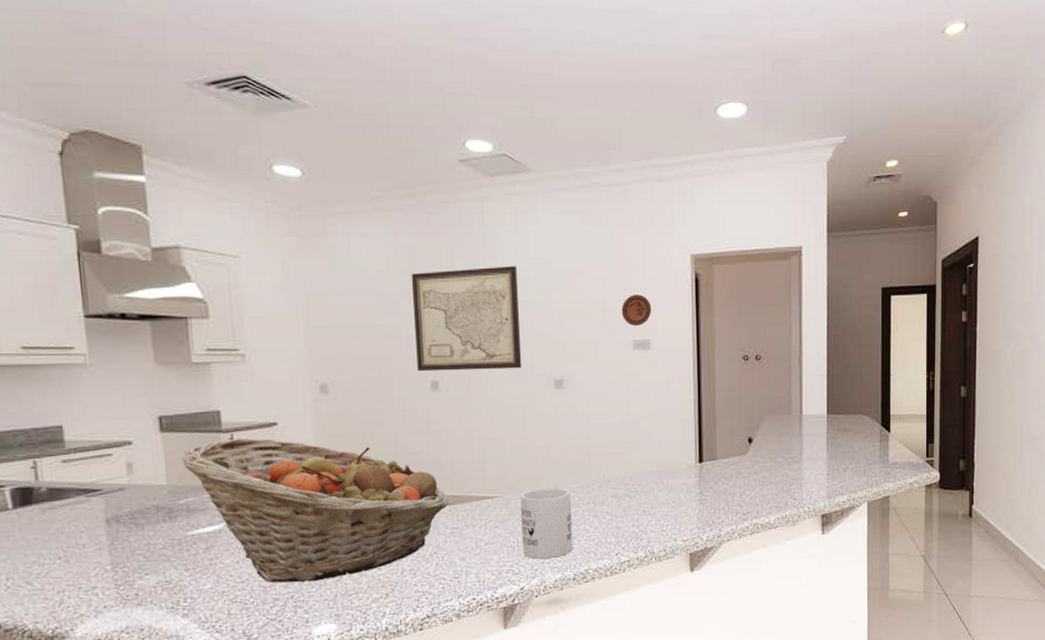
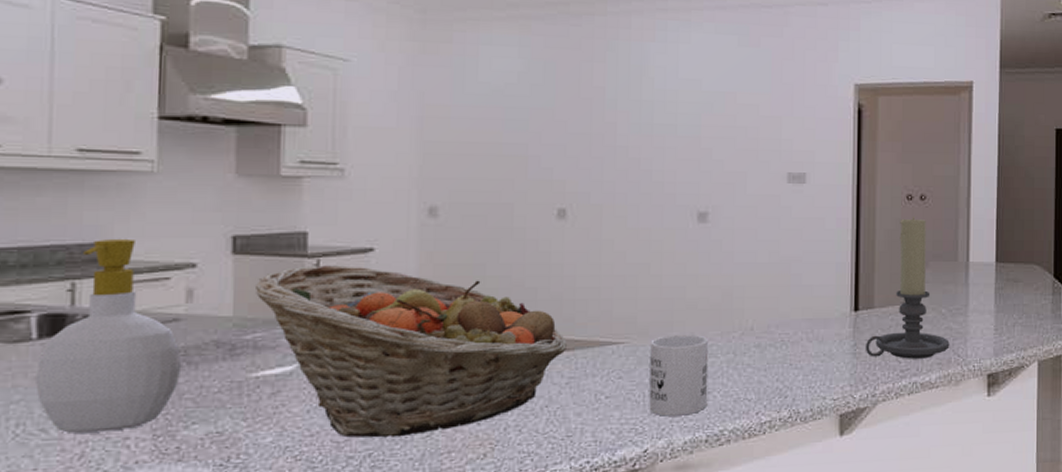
soap bottle: none [15,422,131,585] -> present [34,238,182,433]
wall art: present [411,266,522,372] -> none [543,85,663,199]
decorative plate: present [621,294,652,326] -> none [776,123,810,157]
candle holder: none [711,376,786,504] -> present [866,217,950,359]

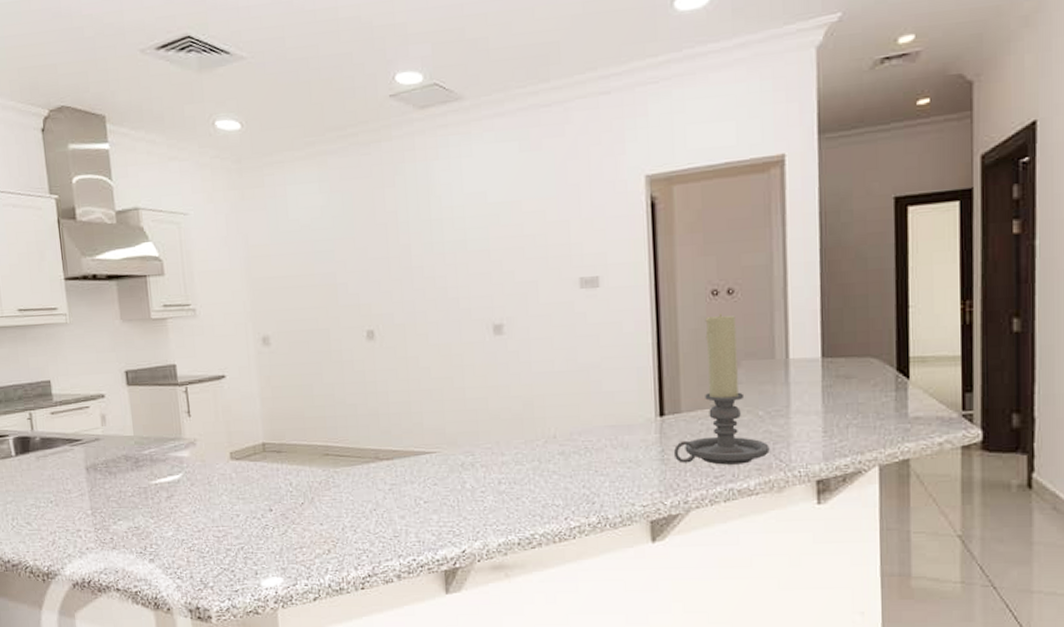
soap bottle: present [34,238,182,433] -> none [17,377,106,526]
fruit basket: present [256,264,567,438] -> none [146,390,387,534]
mug: present [649,334,709,416] -> none [459,443,518,520]

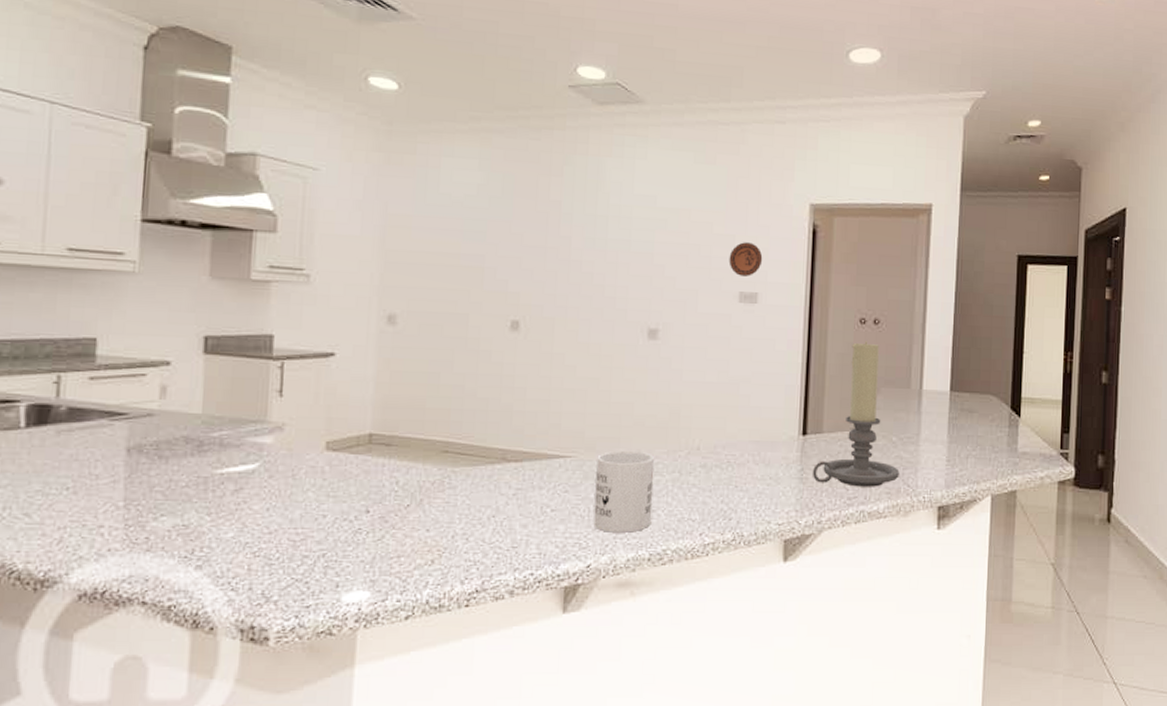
mug: none [459,443,518,520] -> present [593,450,655,533]
decorative plate: none [565,225,601,261] -> present [729,242,763,276]

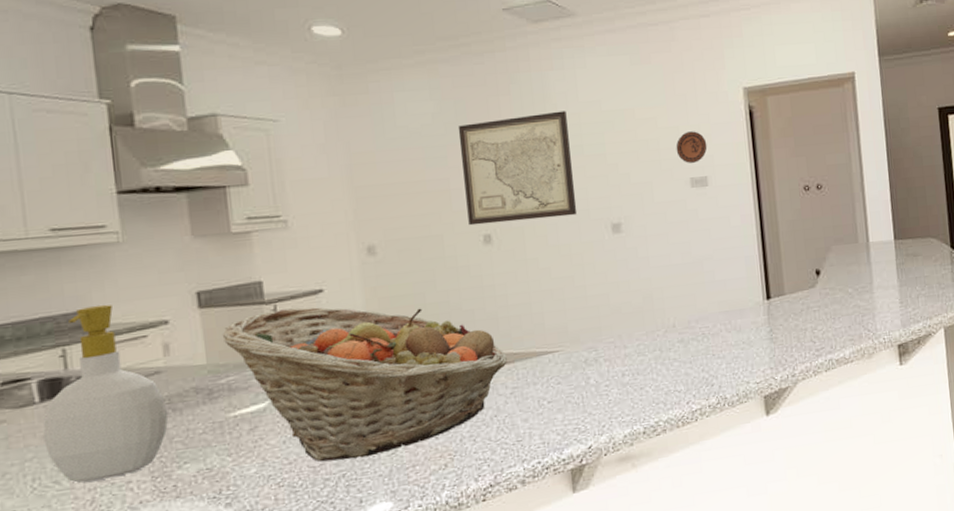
soap bottle: none [20,334,154,519] -> present [42,304,169,483]
fruit basket: none [224,366,515,539] -> present [223,307,507,462]
wall art: none [498,200,618,314] -> present [458,110,577,226]
mug: present [593,450,655,533] -> none [582,336,642,415]
candle holder: present [813,341,900,487] -> none [781,206,859,341]

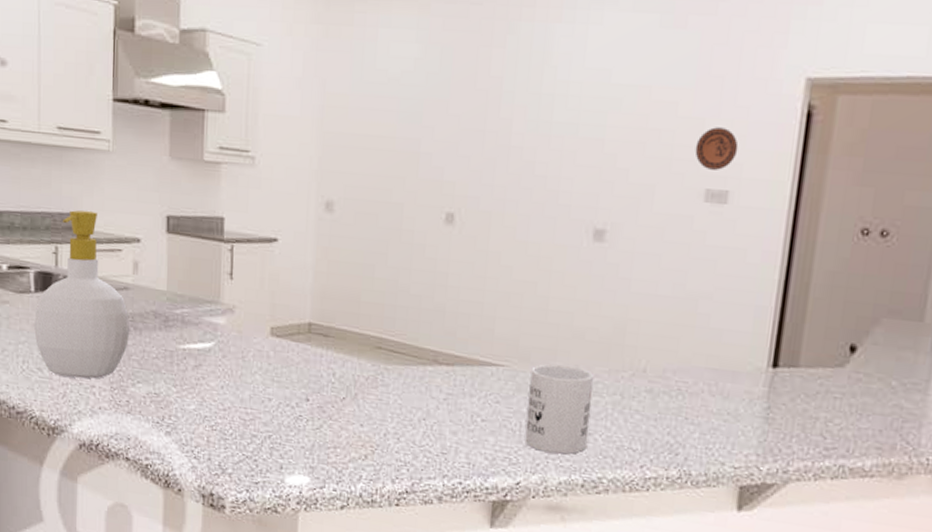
fruit basket: present [223,307,507,462] -> none [184,250,447,425]
wall art: present [458,110,577,226] -> none [432,76,567,210]
mug: none [582,336,642,415] -> present [525,364,595,455]

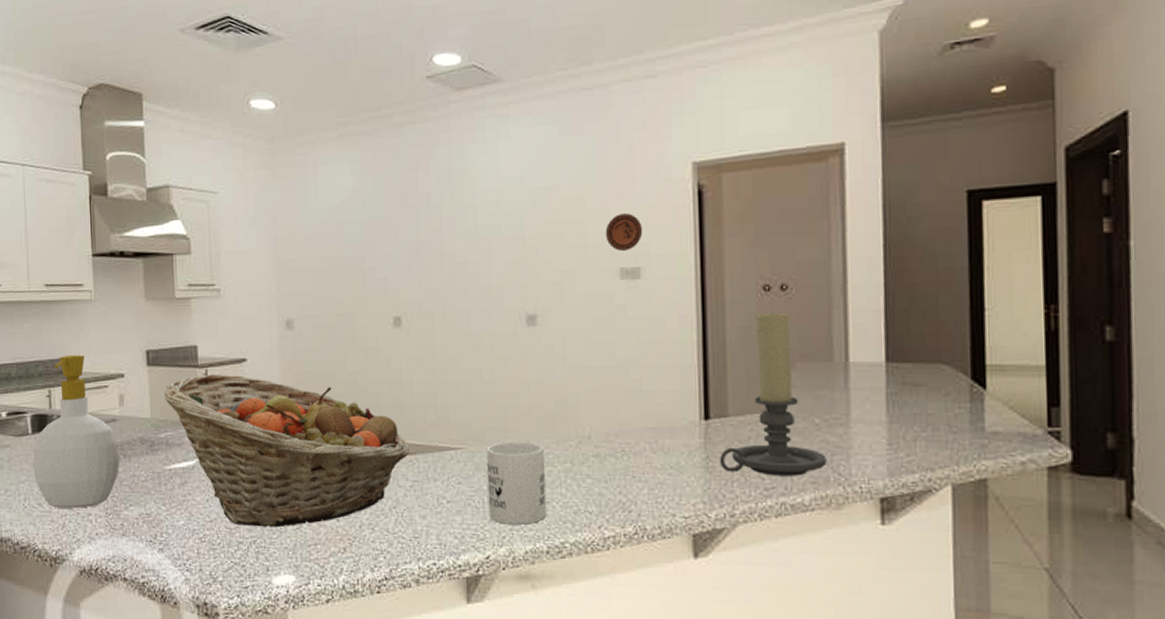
fruit basket: none [184,250,447,425] -> present [164,373,409,528]
candle holder: none [782,258,897,440] -> present [720,311,827,476]

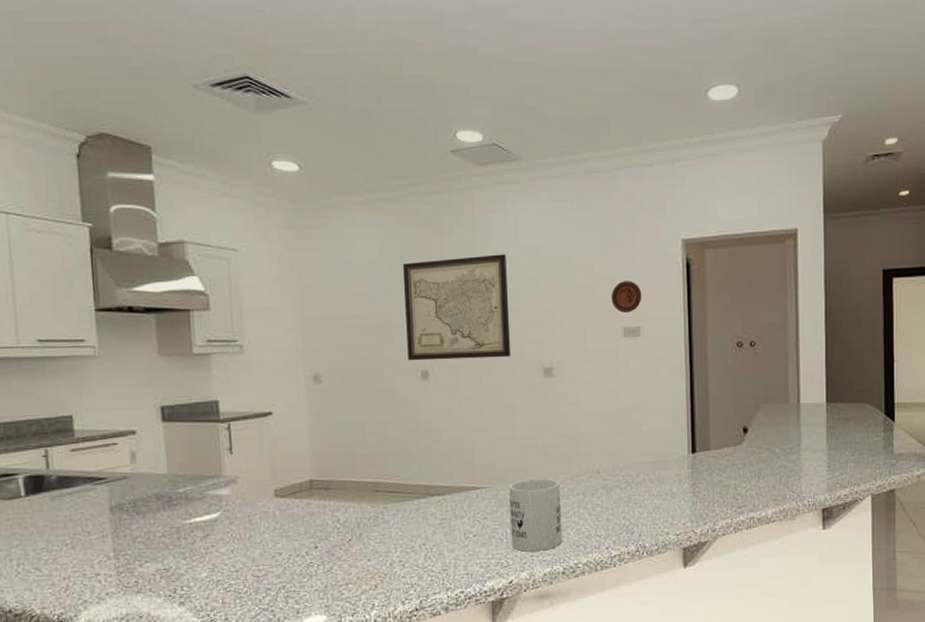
soap bottle: present [32,354,120,508] -> none [26,412,133,571]
fruit basket: present [164,373,409,528] -> none [183,427,437,573]
wall art: none [375,187,490,306] -> present [402,254,511,361]
candle holder: present [720,311,827,476] -> none [704,363,784,496]

